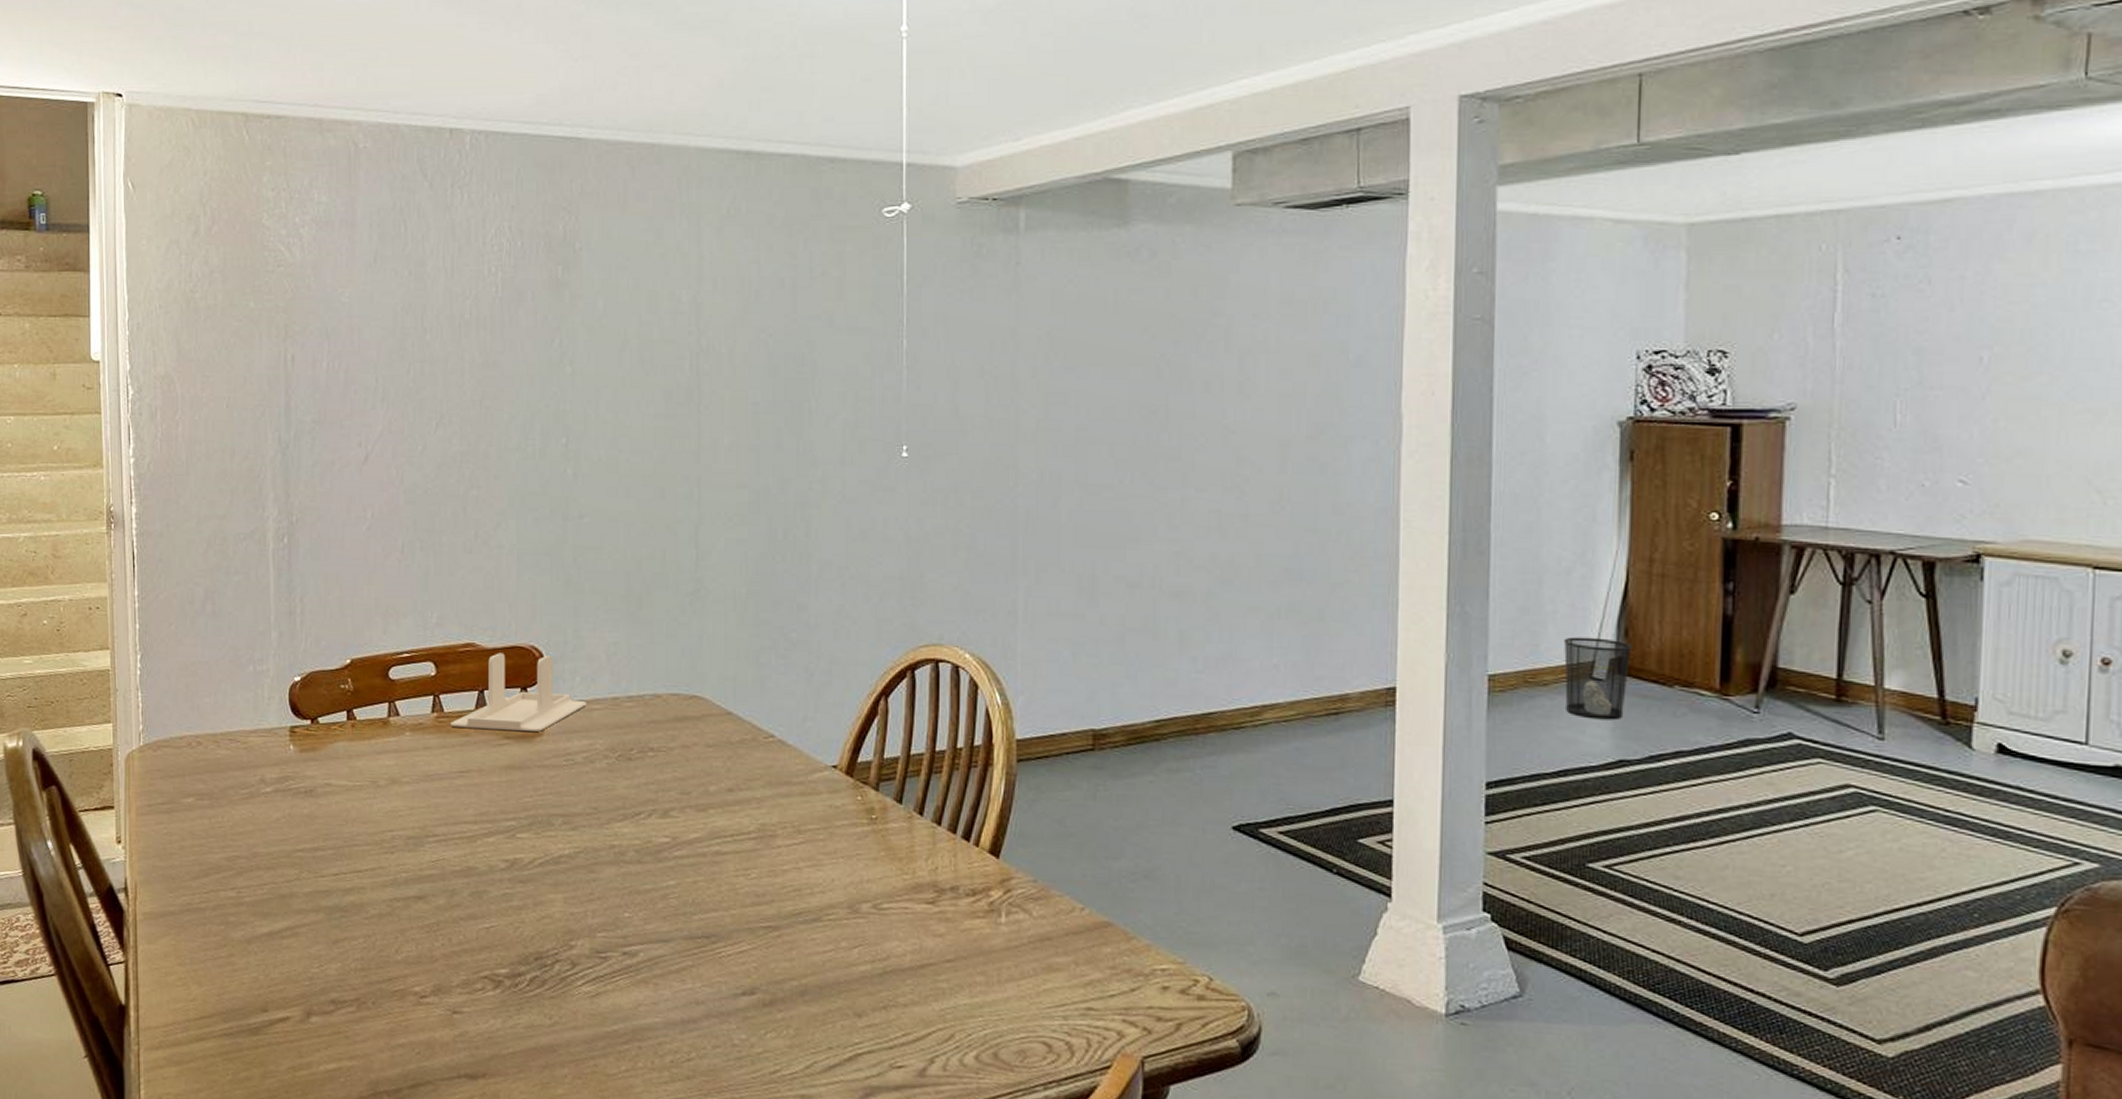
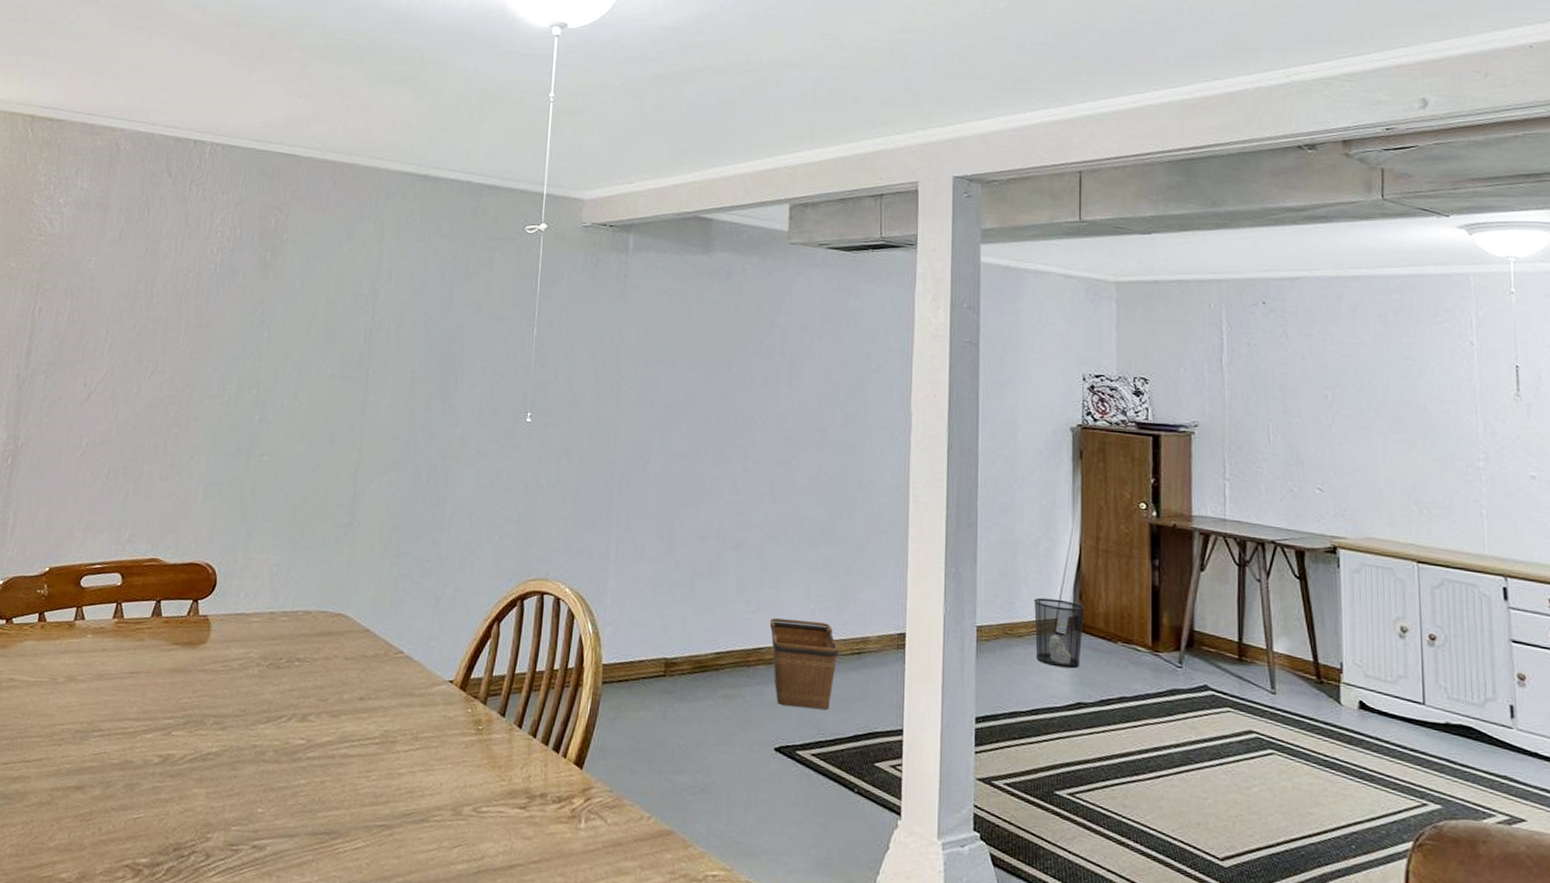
napkin holder: present [450,653,587,732] -> none [128,568,248,640]
bicycle basket: none [1221,677,1310,780] -> present [769,618,839,710]

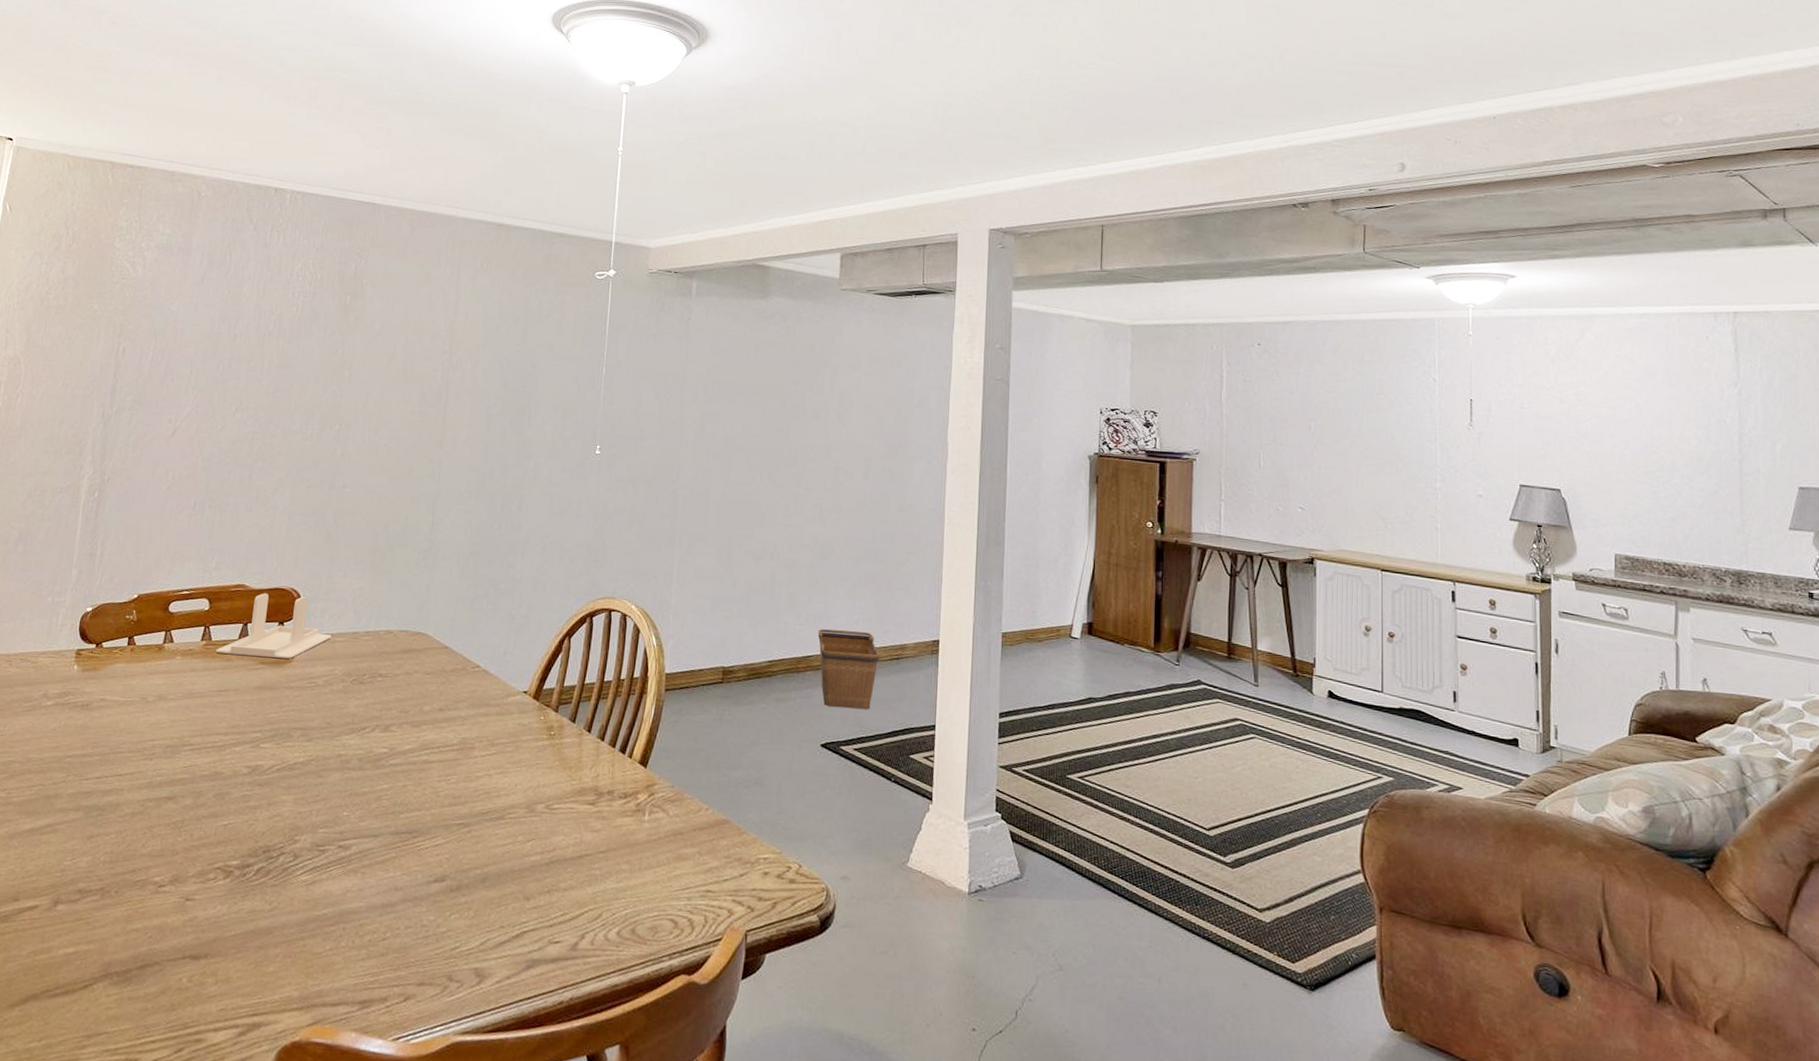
napkin holder: none [128,568,248,640] -> present [216,593,332,659]
waste bin: present [1033,597,1085,669] -> none [1052,606,1097,669]

